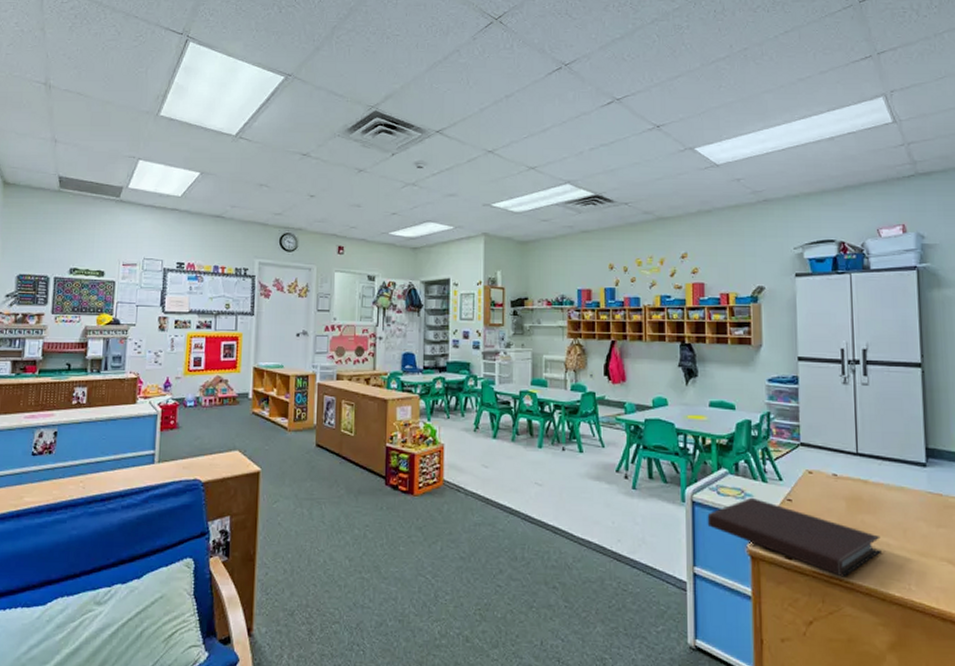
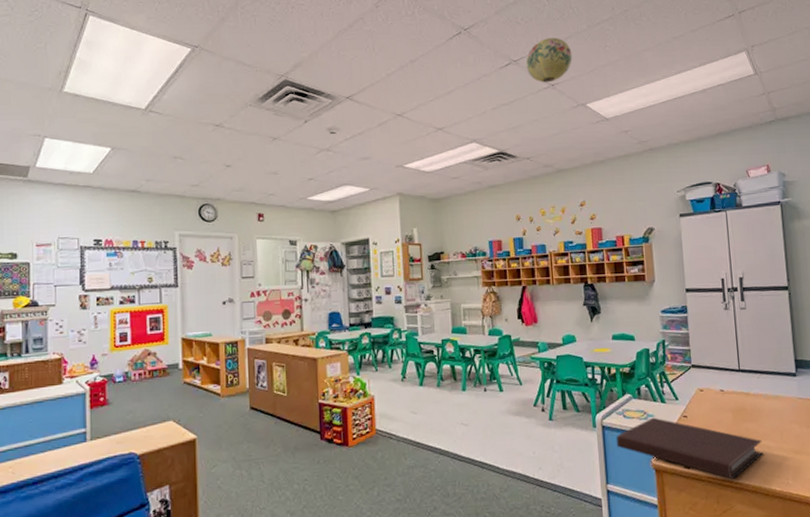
paper lantern: none [630,75,682,124] -> present [526,37,572,83]

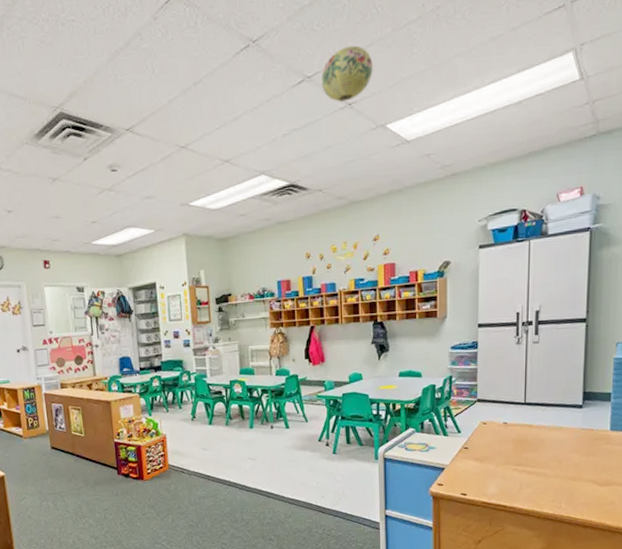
notebook: present [616,417,763,479] -> none [397,449,540,504]

